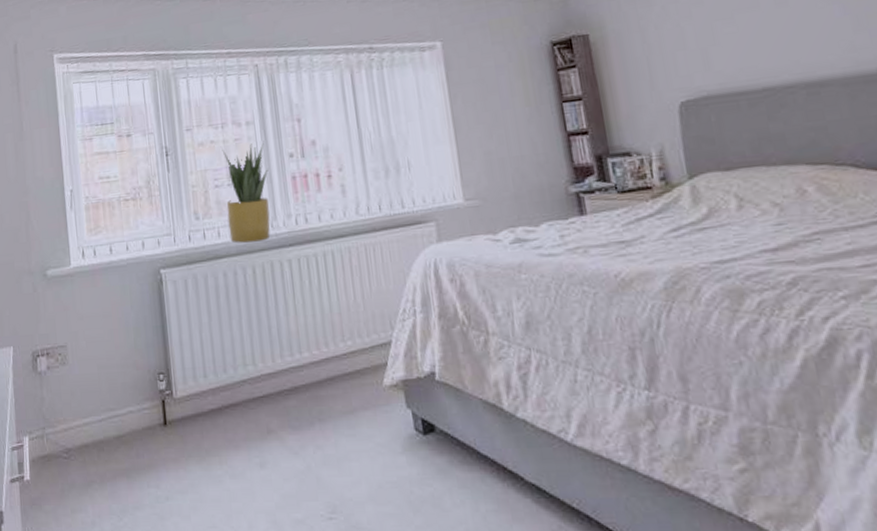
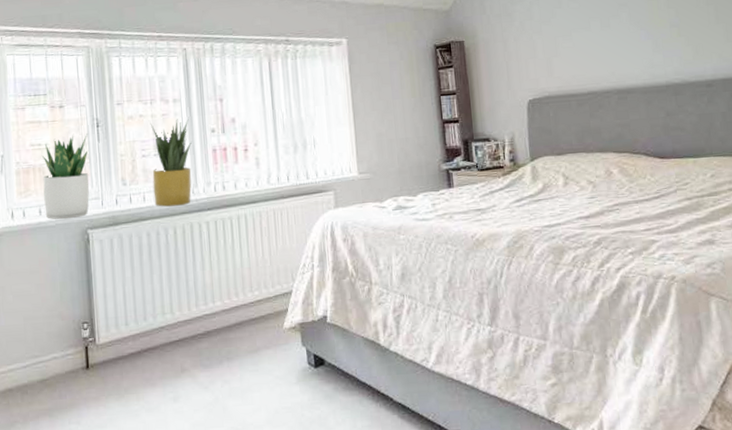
planter: none [110,163,161,259] -> present [41,133,90,220]

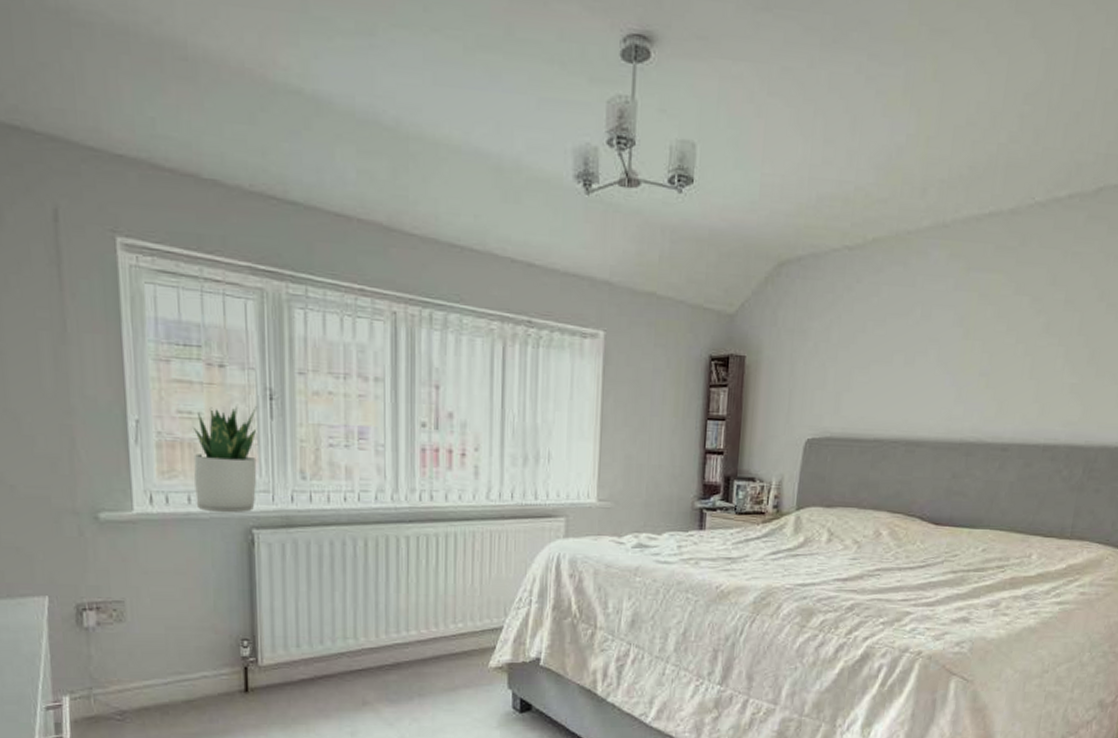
planter: present [150,119,192,207] -> none [341,401,395,513]

